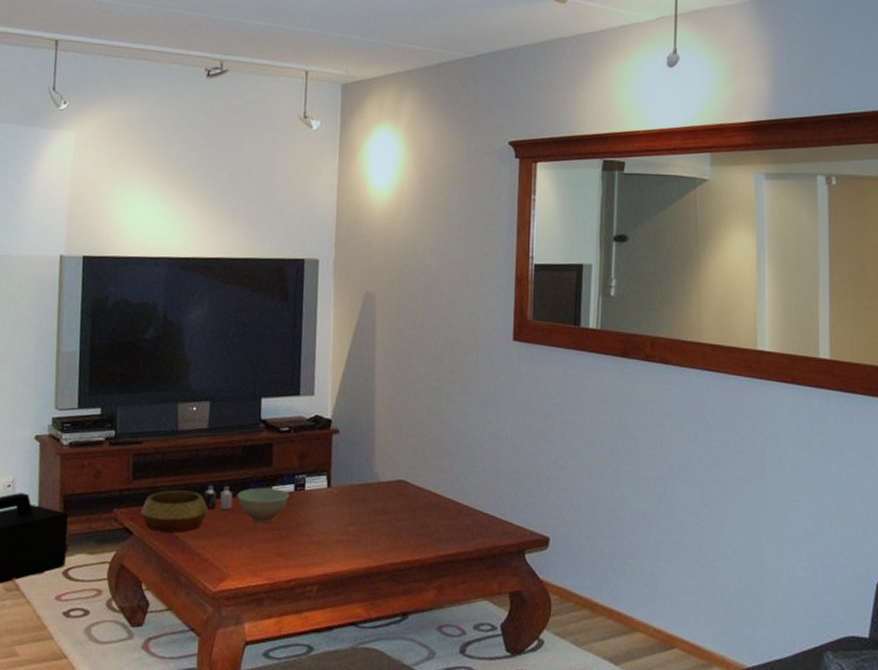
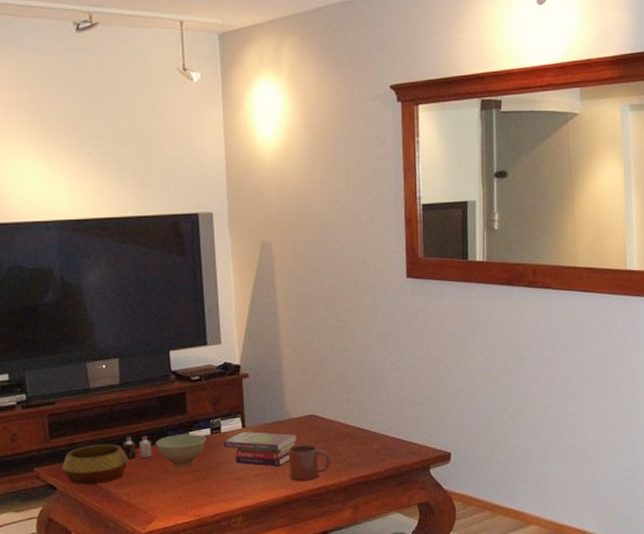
books: none [306,491,383,533] -> present [223,431,296,466]
mug: none [372,512,417,553] -> present [288,444,330,481]

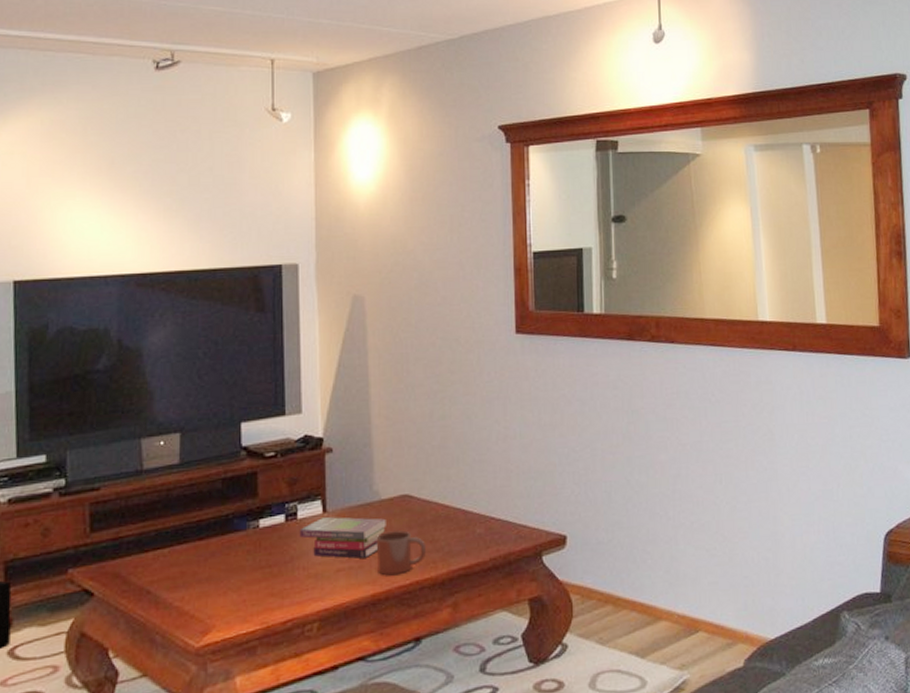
decorative bowl: present [61,444,129,485] -> none [102,536,185,589]
candle: present [123,436,152,460] -> none [178,526,213,555]
bowl: present [155,434,206,468] -> none [218,521,279,564]

